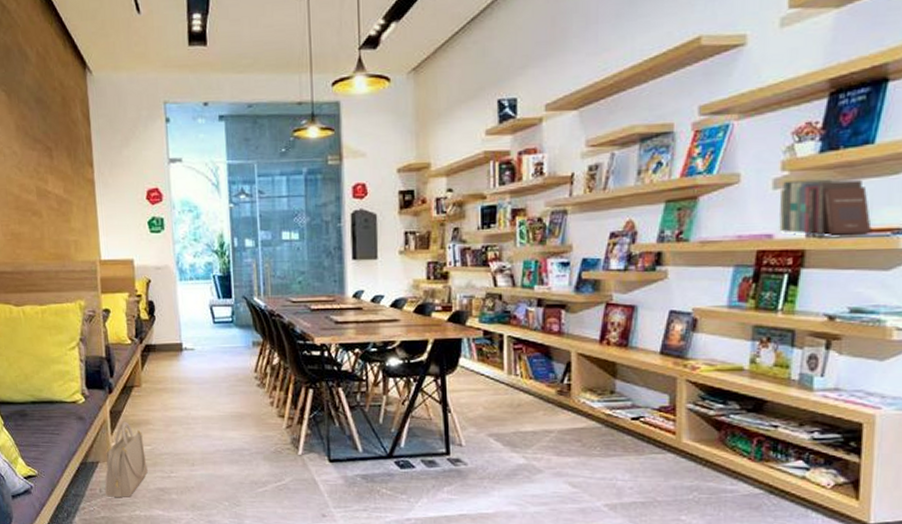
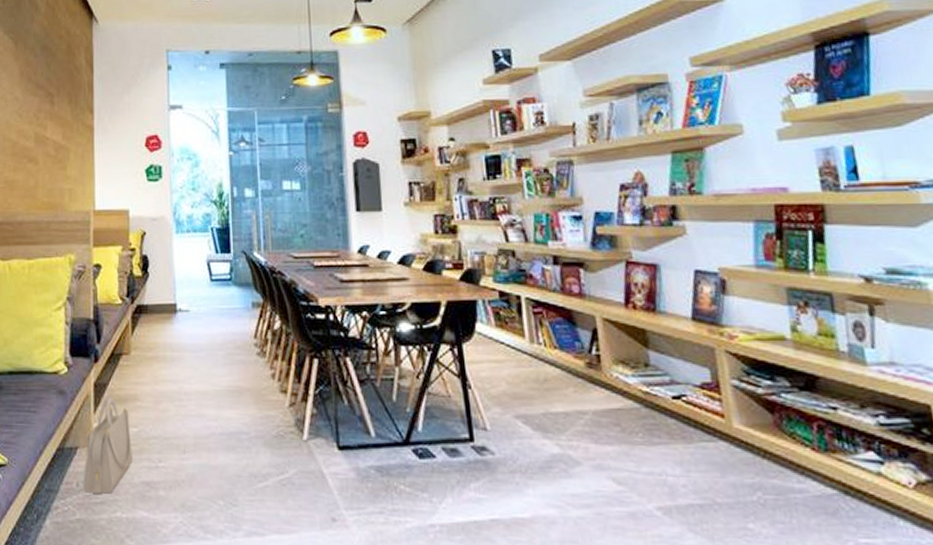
books: present [779,179,872,235] -> none [785,130,888,189]

